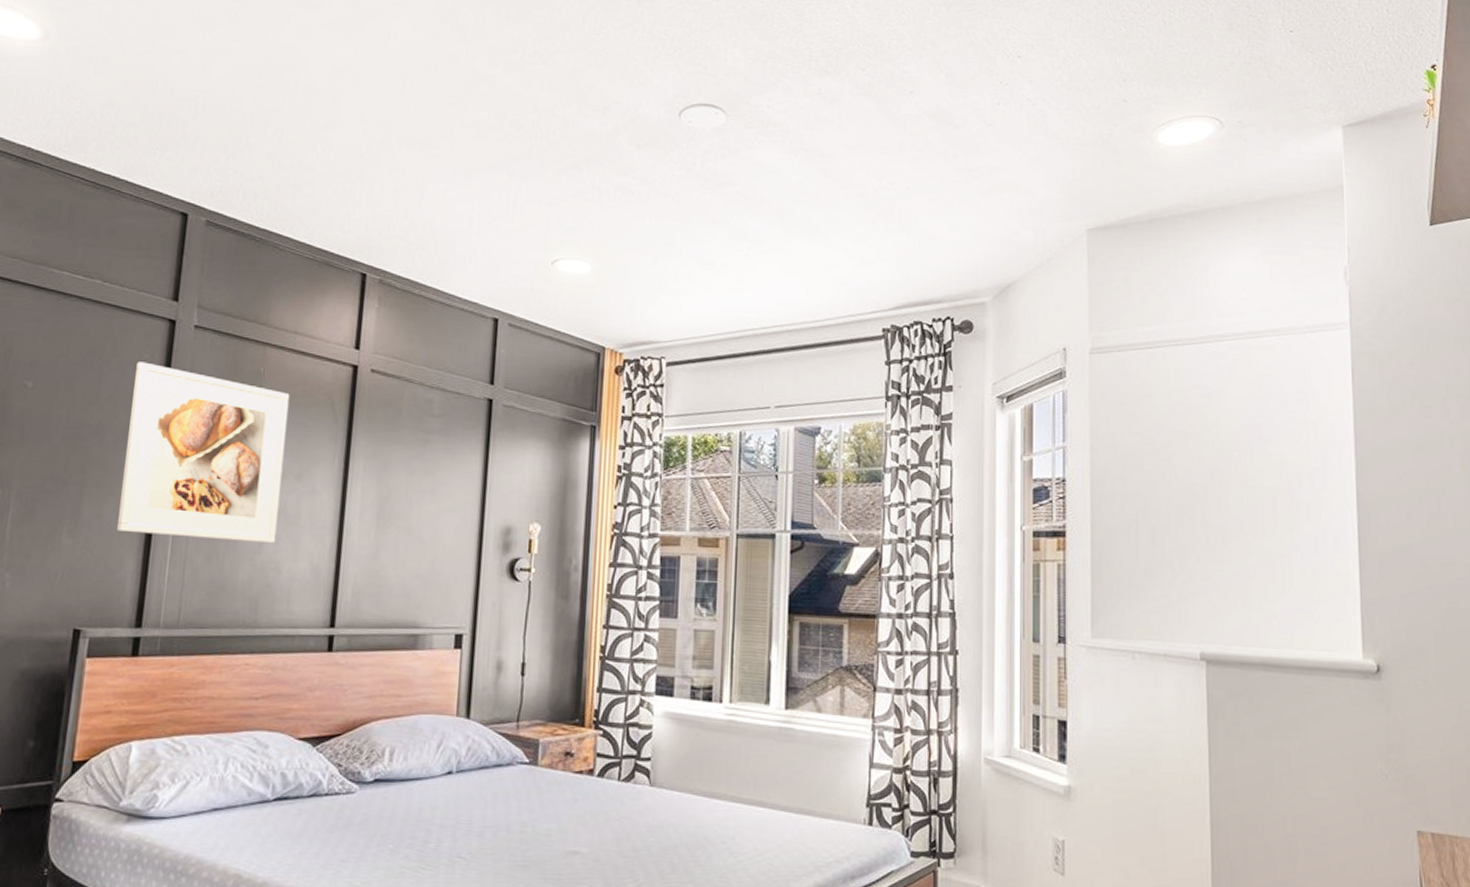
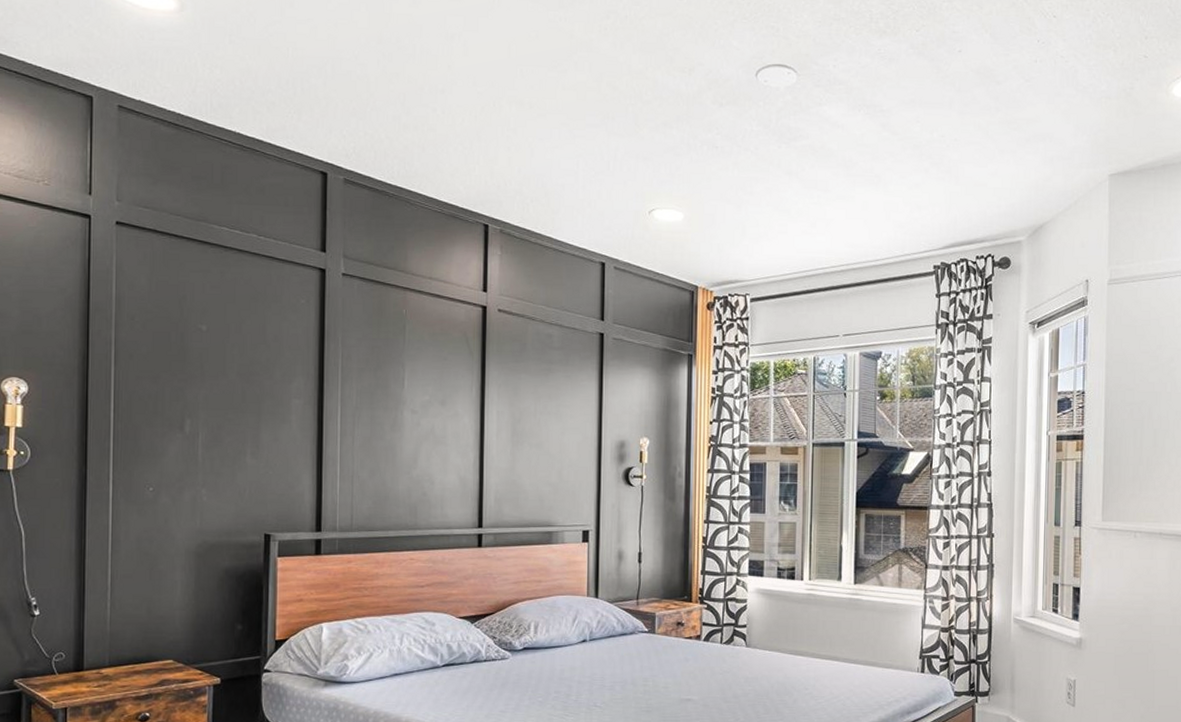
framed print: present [117,361,290,544] -> none [293,306,430,460]

